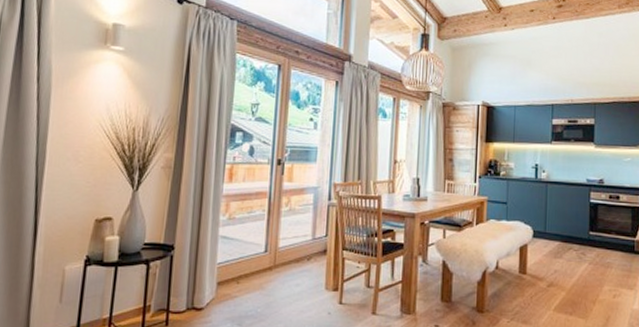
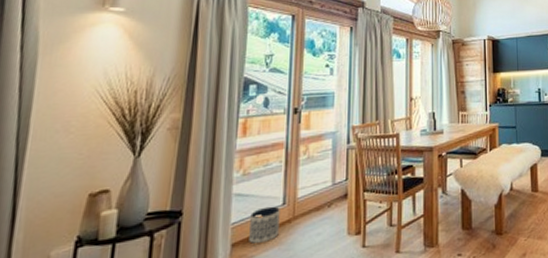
planter: none [233,252,262,285] -> present [249,206,280,244]

